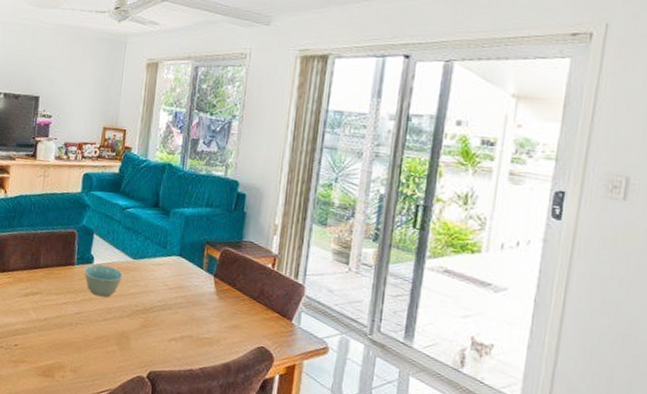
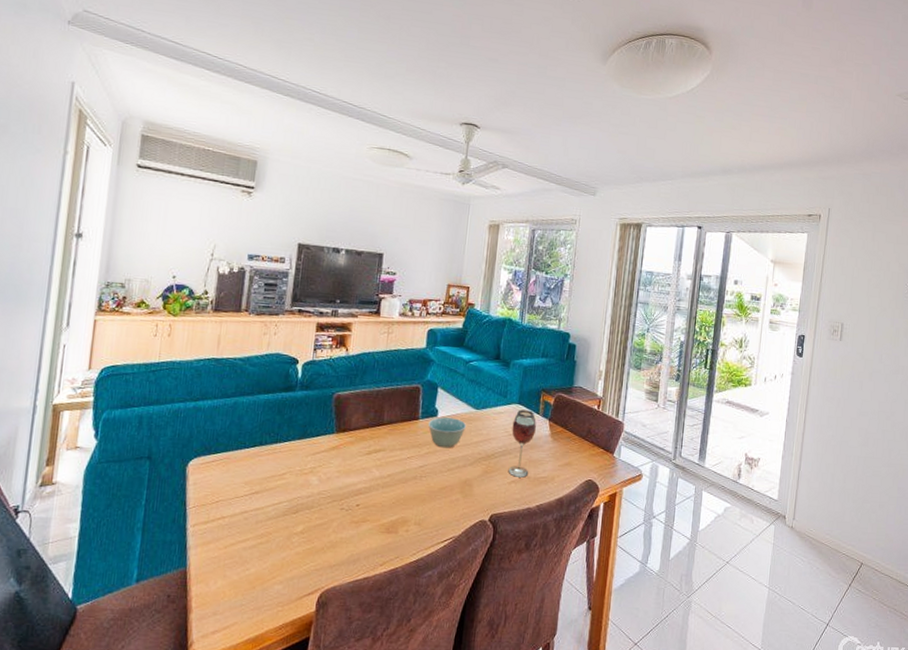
wineglass: none [168,262,200,336] -> present [508,409,536,478]

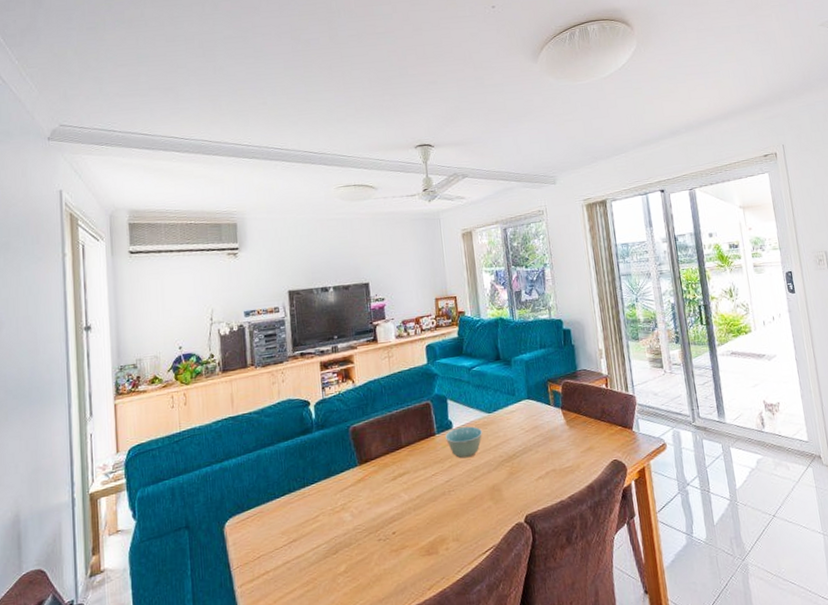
wineglass: present [508,409,536,478] -> none [526,403,554,473]

